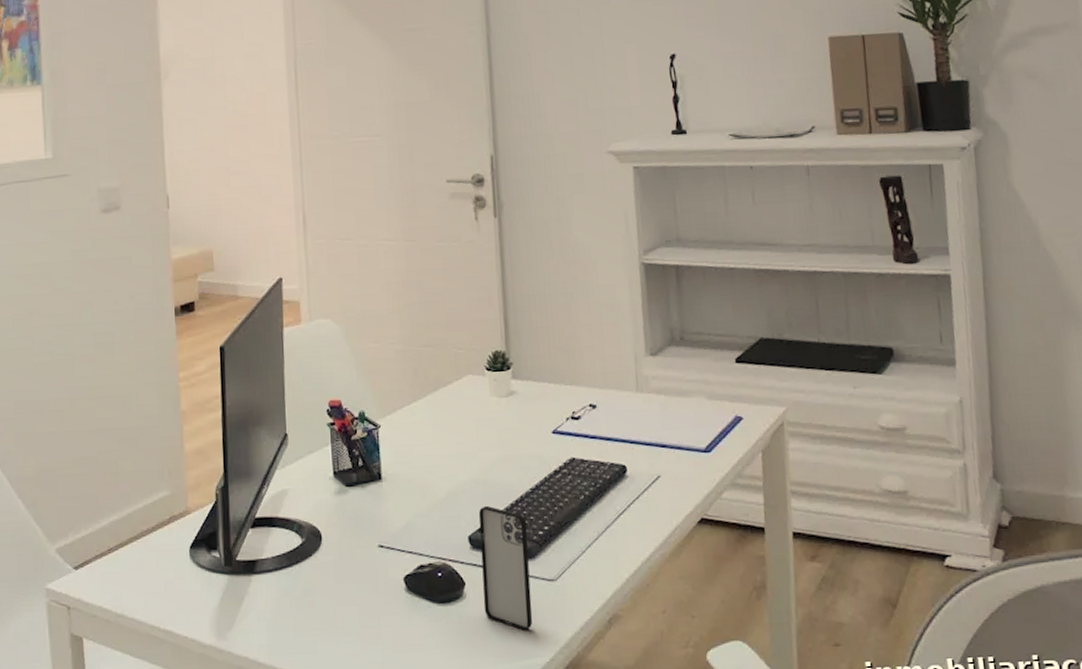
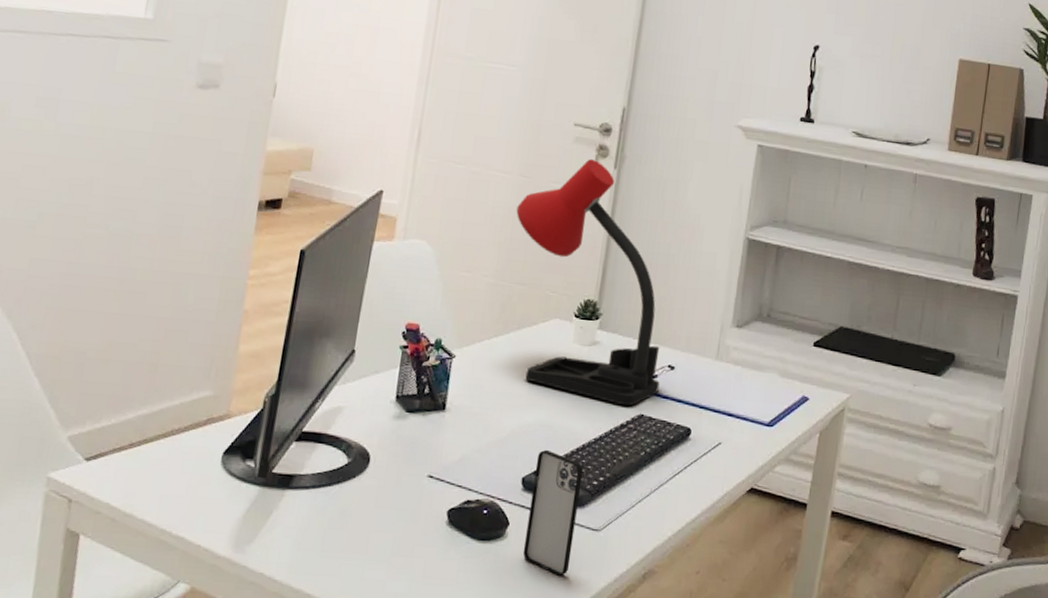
desk lamp: none [409,212,585,452] -> present [516,159,660,407]

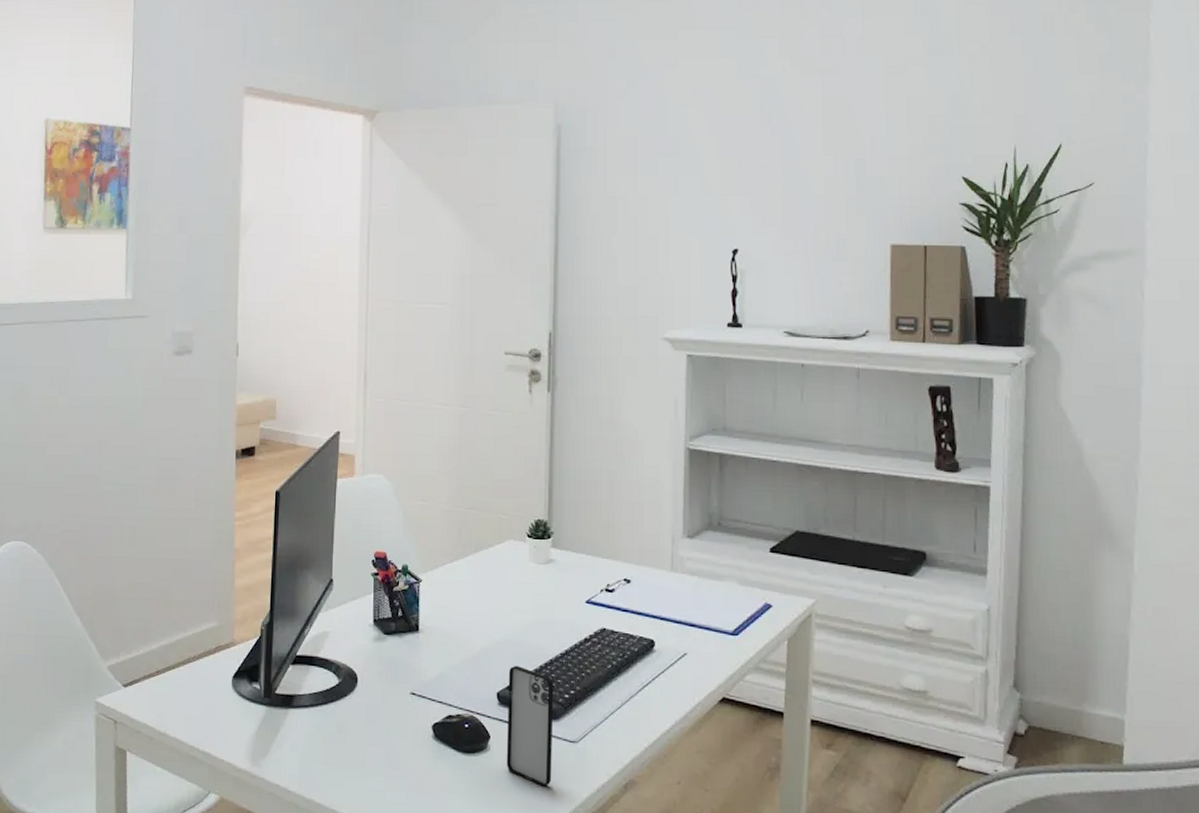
desk lamp: present [516,159,660,407] -> none [461,385,618,621]

